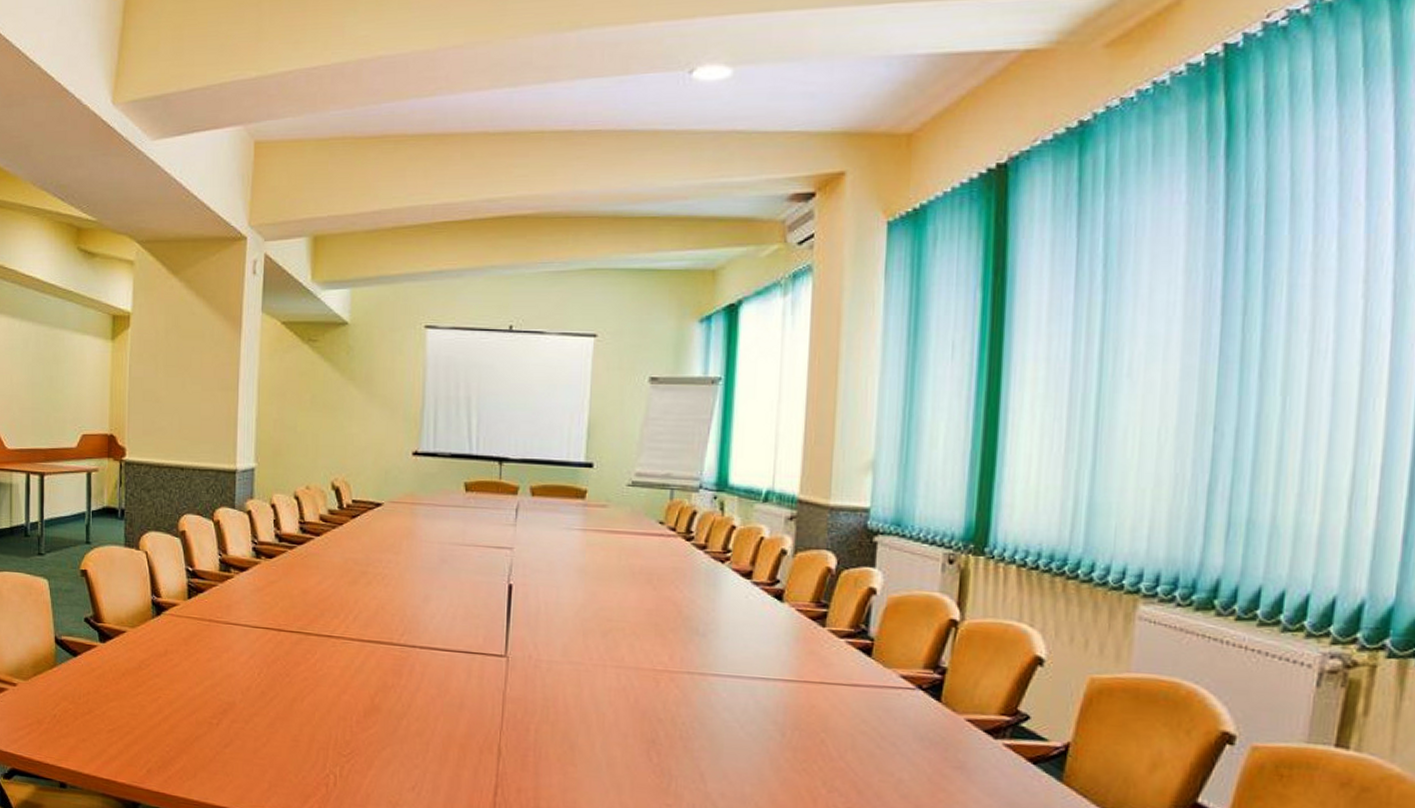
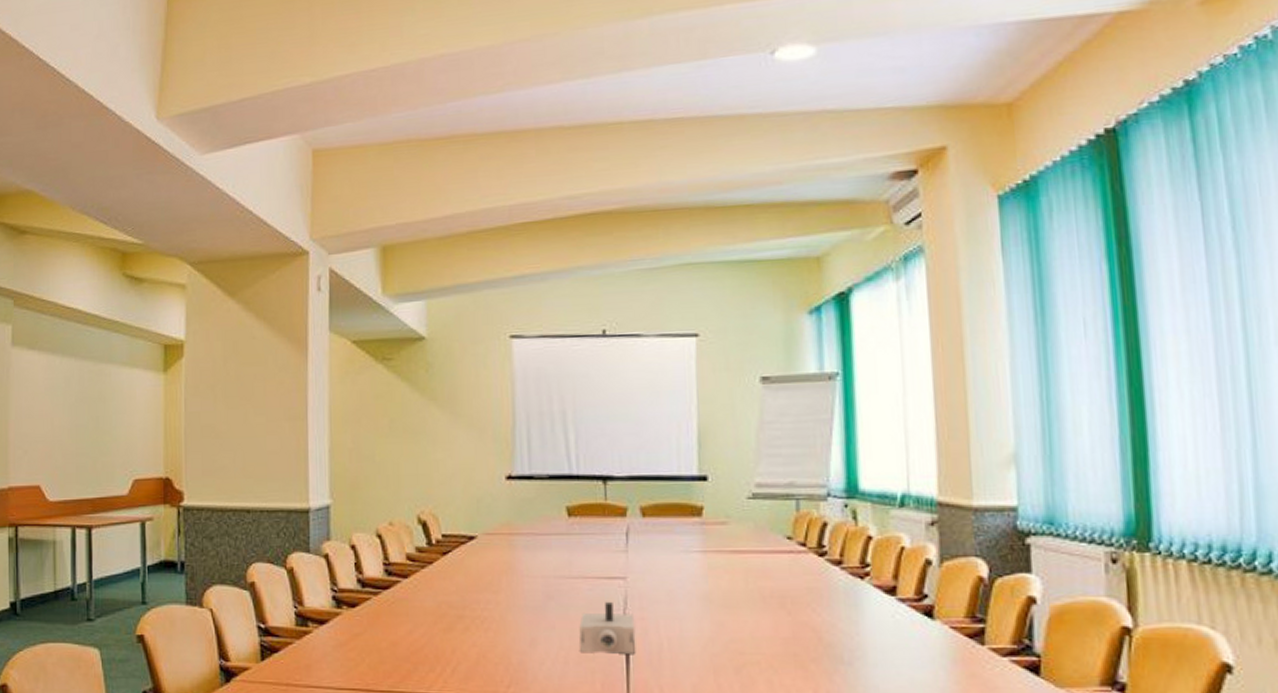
projector: none [467,567,518,616] -> present [579,601,636,655]

